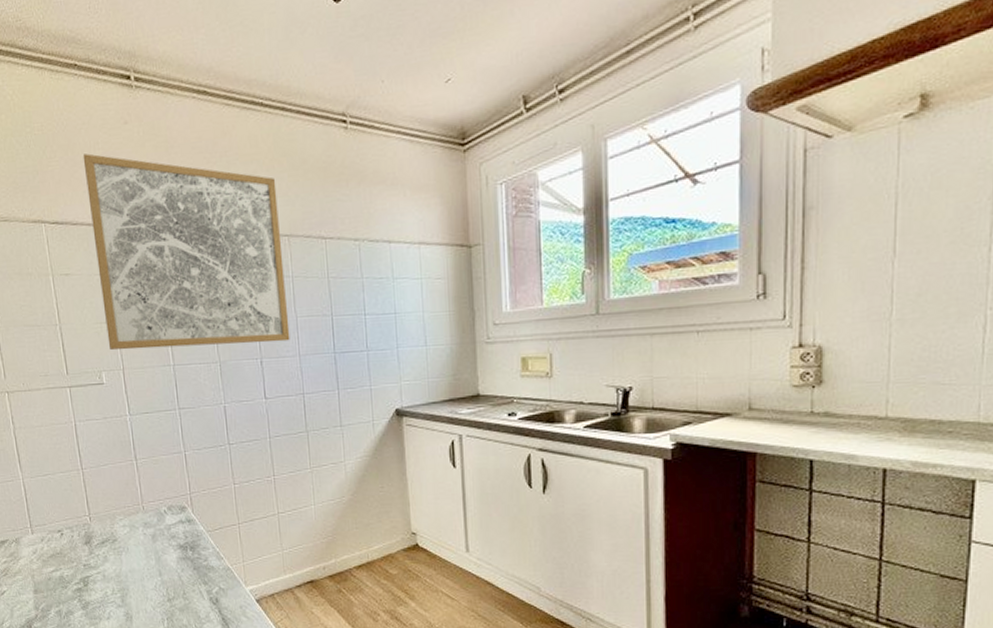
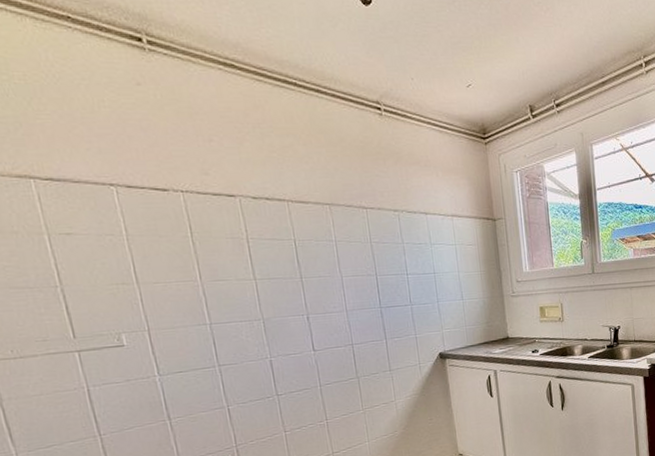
wall art: present [83,153,290,350] -> none [83,110,337,311]

